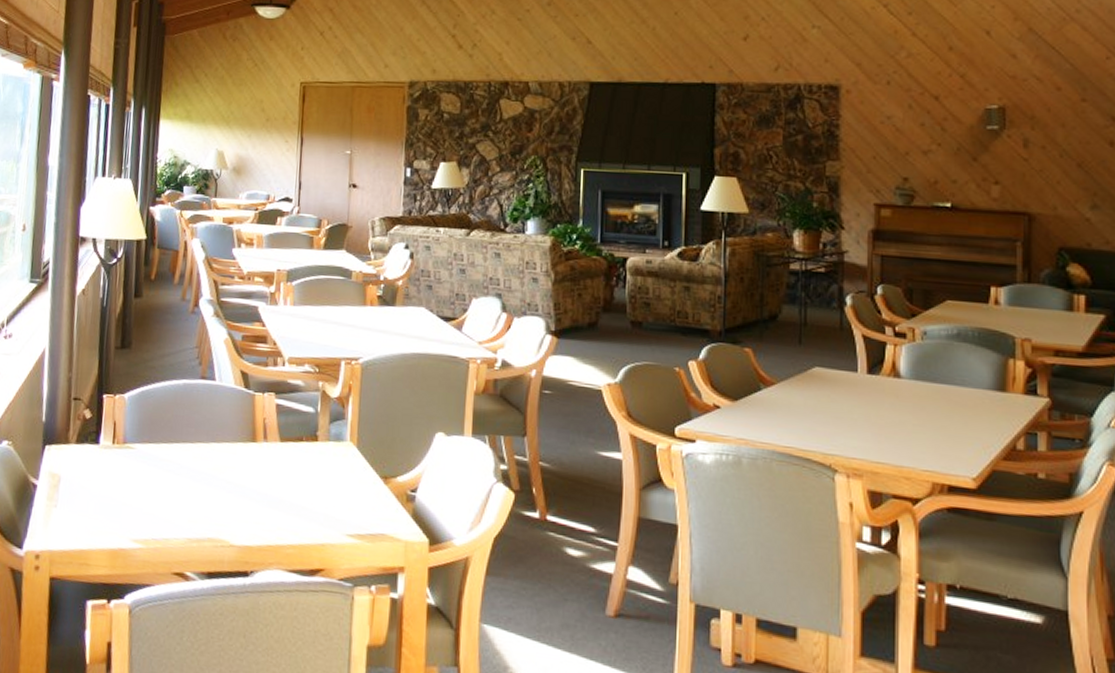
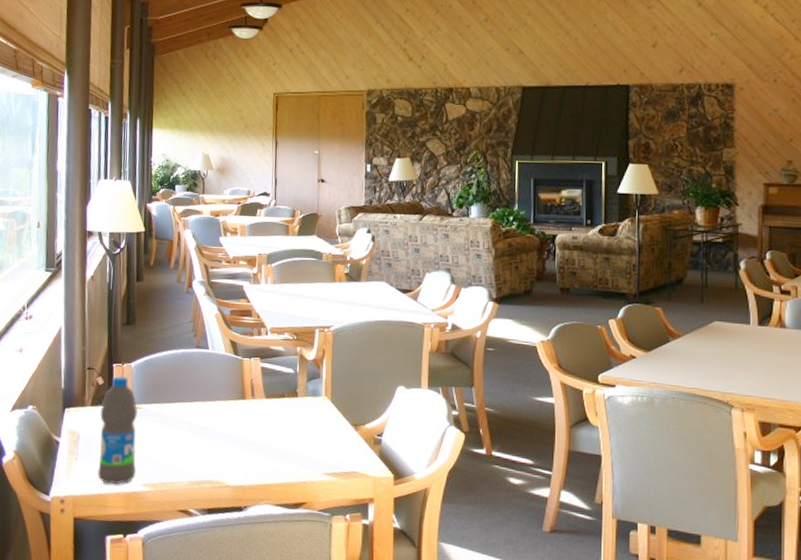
water bottle: none [80,408,130,540] -> present [98,375,137,485]

